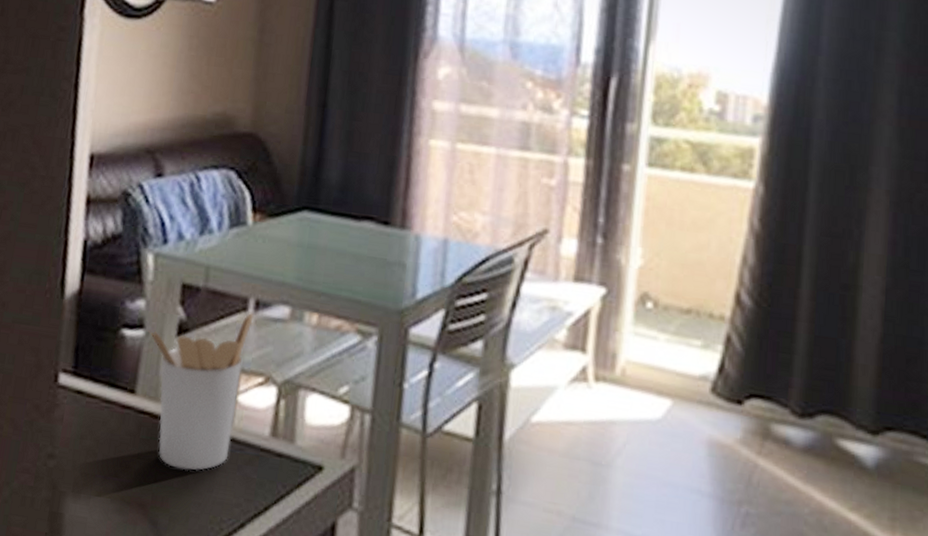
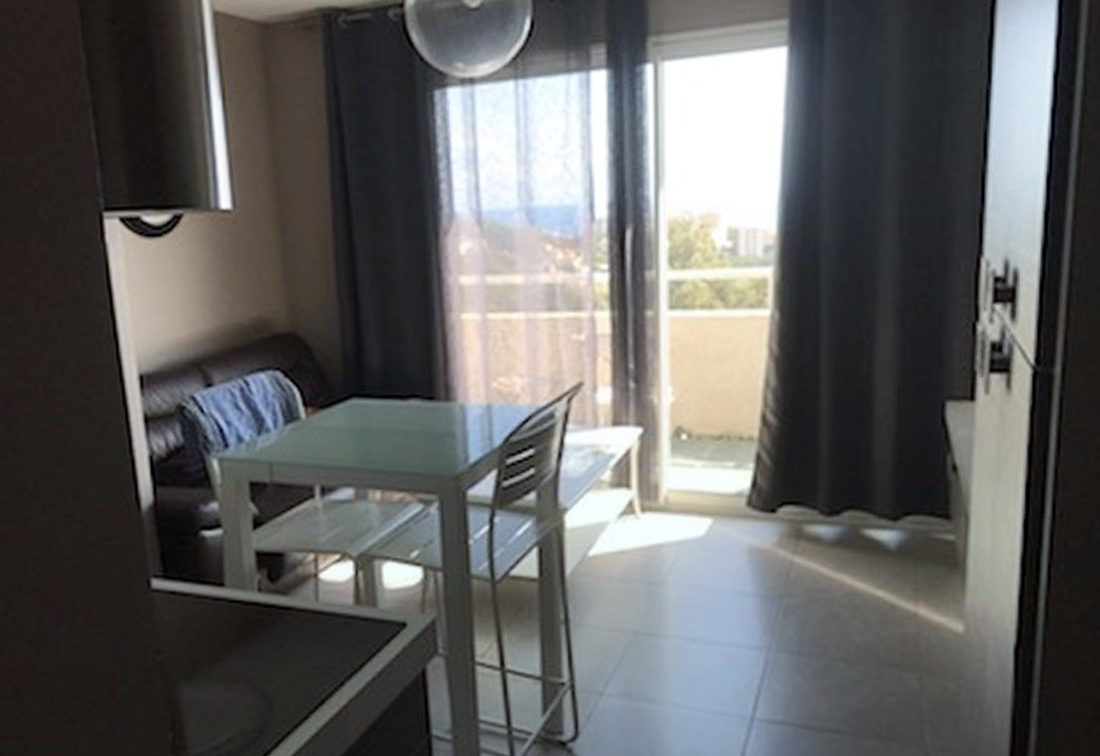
utensil holder: present [148,312,254,470] -> none [226,498,322,645]

